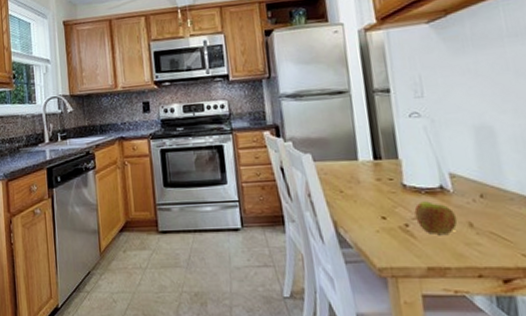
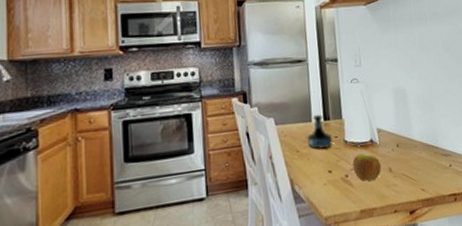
tequila bottle: none [352,152,386,193] -> present [307,114,332,150]

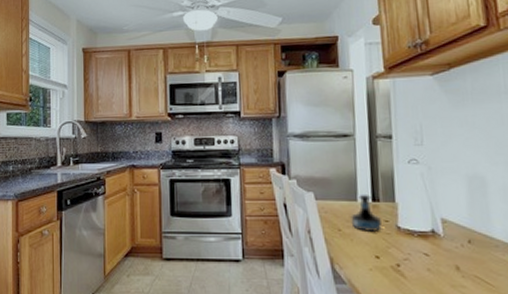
apple: present [352,153,382,181] -> none [406,244,446,275]

